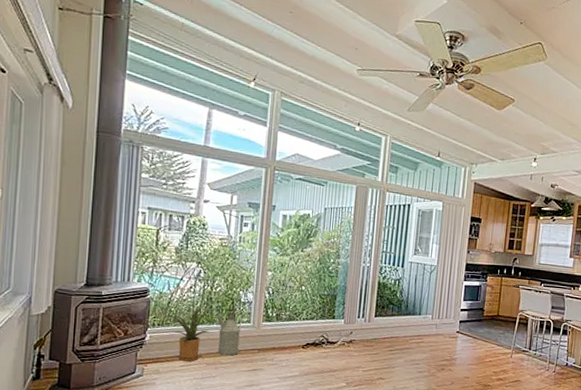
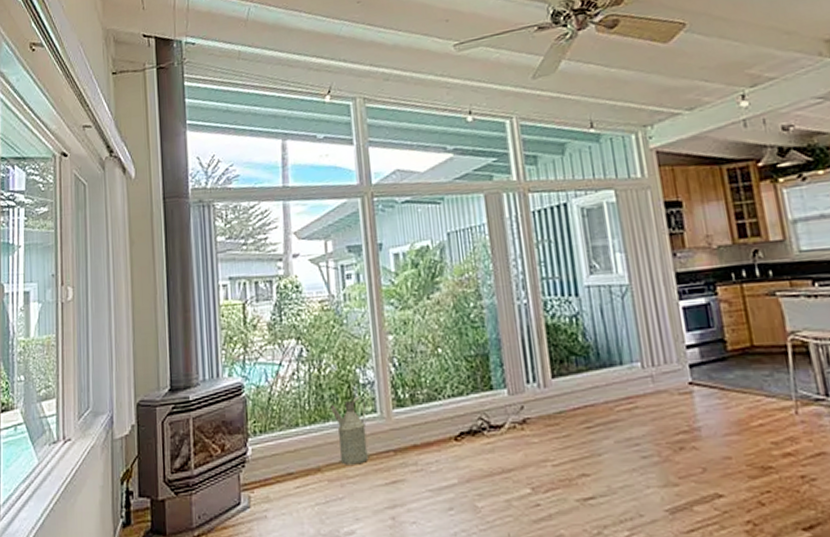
house plant: present [168,305,210,361] -> none [270,395,325,480]

